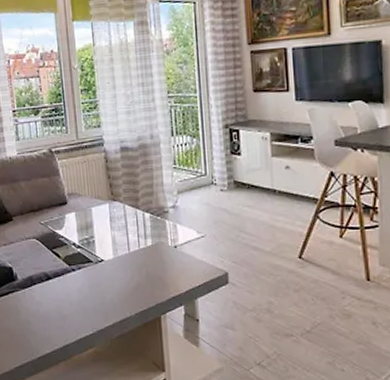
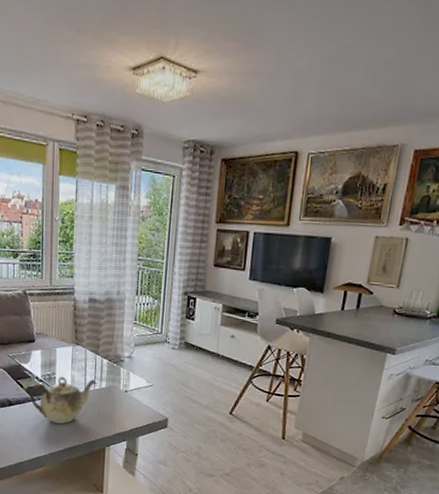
teapot: none [68,237,142,294] -> present [29,377,98,424]

